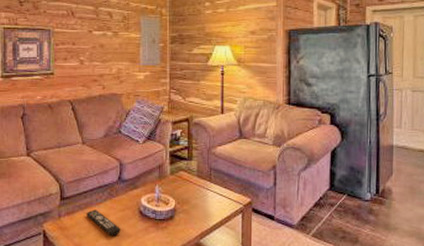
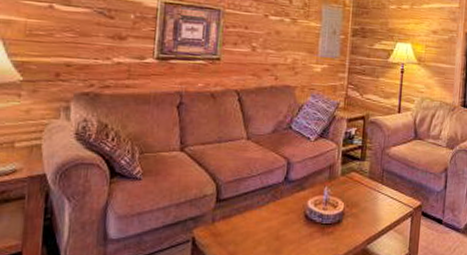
remote control: present [86,210,120,237] -> none [245,213,283,243]

